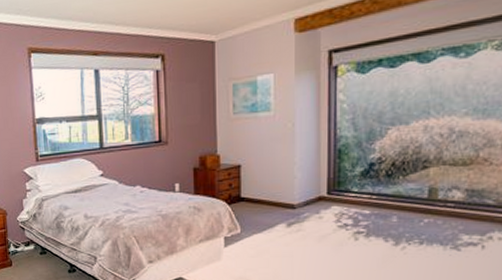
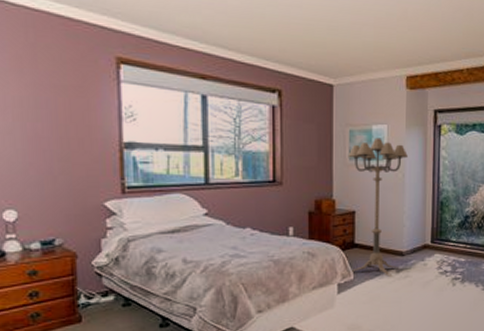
floor lamp: none [231,88,298,229] -> present [348,137,408,275]

